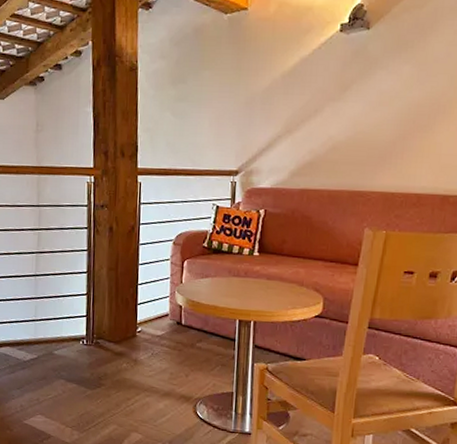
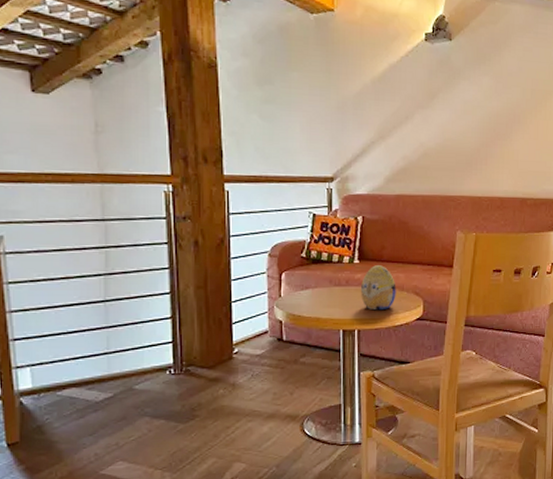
decorative egg: none [258,259,296,304] -> present [360,265,396,311]

